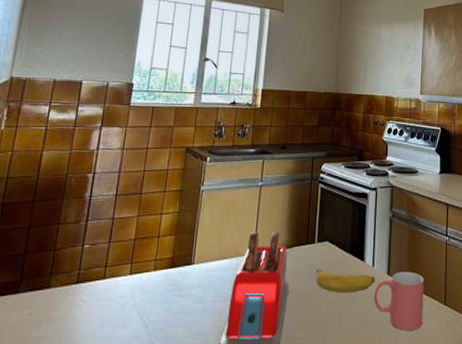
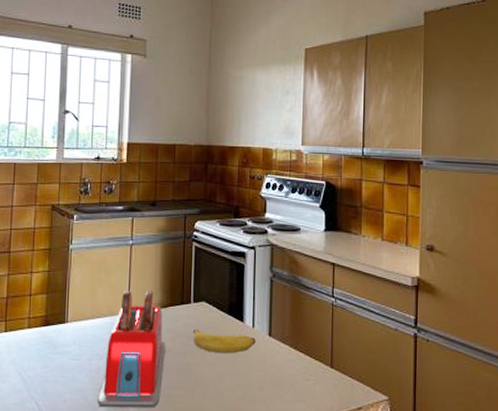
mug: present [373,271,424,330] -> none [254,333,309,392]

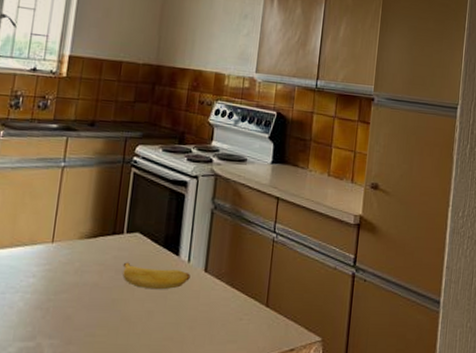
toaster: present [97,290,165,408] -> none [7,217,91,348]

